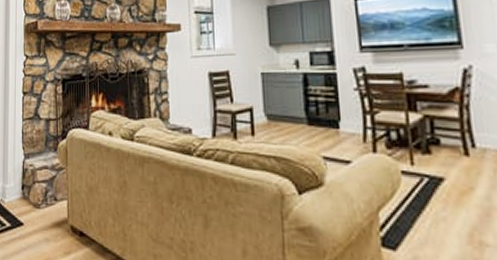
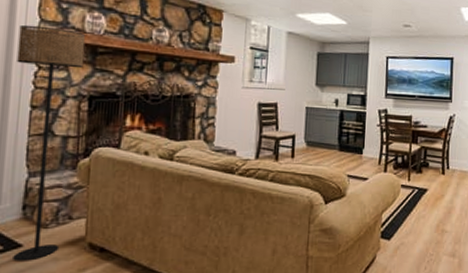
floor lamp: none [12,19,57,240] -> present [13,24,86,261]

